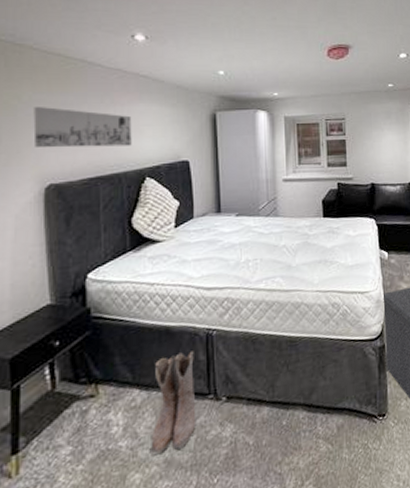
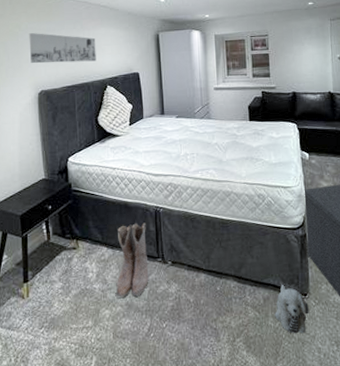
plush toy: none [350,406,388,464] -> present [275,284,309,334]

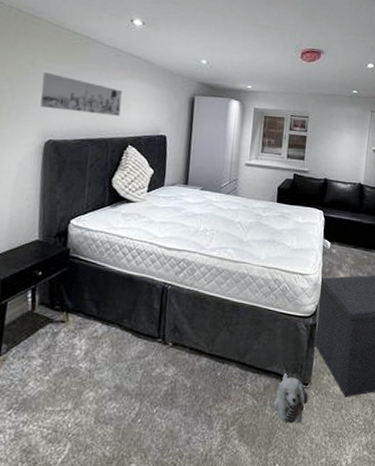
boots: present [115,222,148,298] -> none [103,299,150,379]

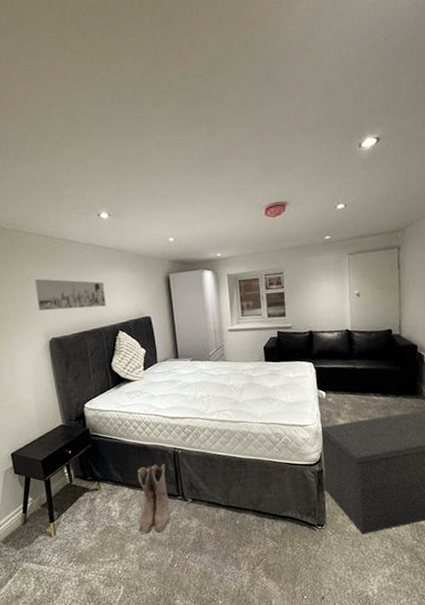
boots: none [103,299,150,379] -> present [138,463,170,533]
plush toy: present [273,372,308,424] -> none [292,516,326,560]

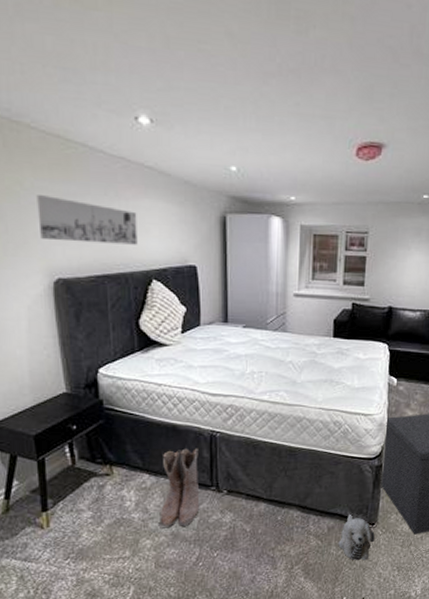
plush toy: none [292,516,326,560] -> present [338,513,375,561]

